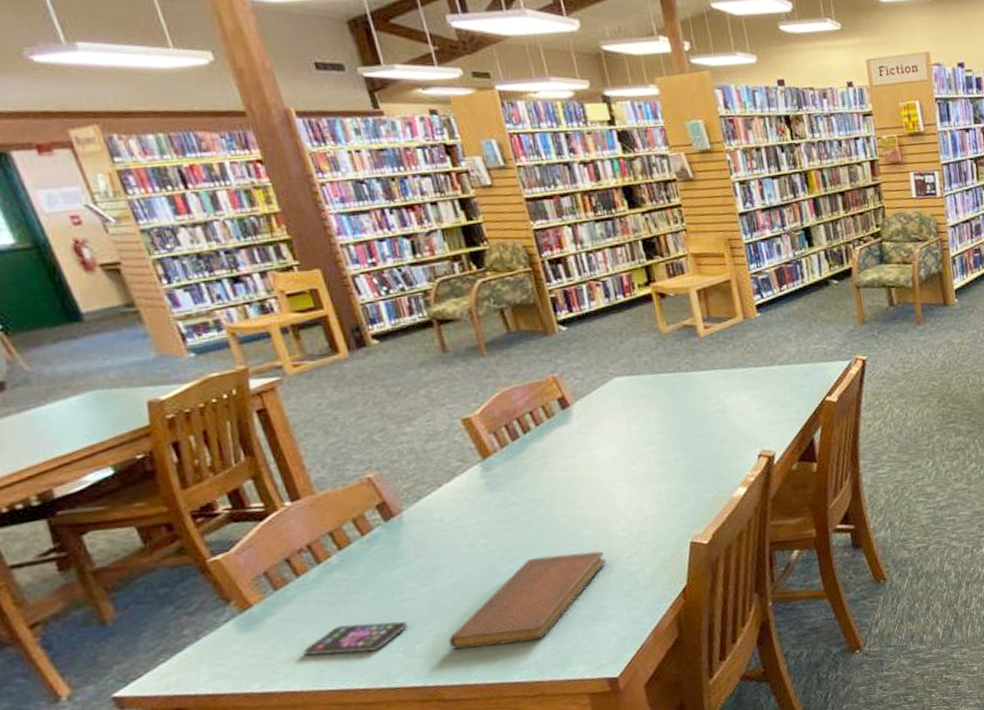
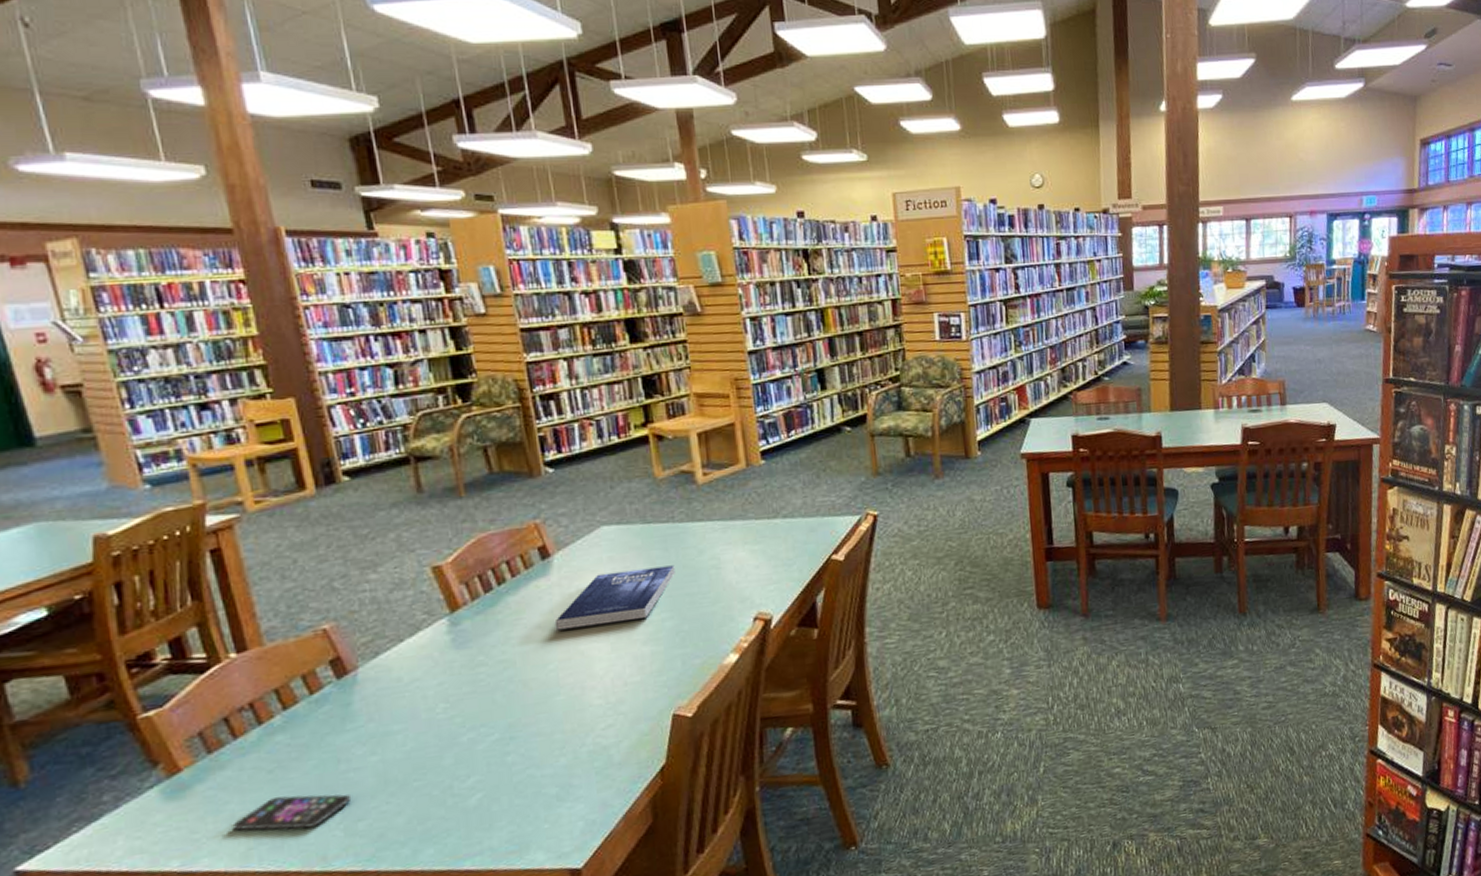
notebook: present [448,551,606,650] -> none [394,721,578,830]
book: none [578,410,685,472] -> present [554,565,675,631]

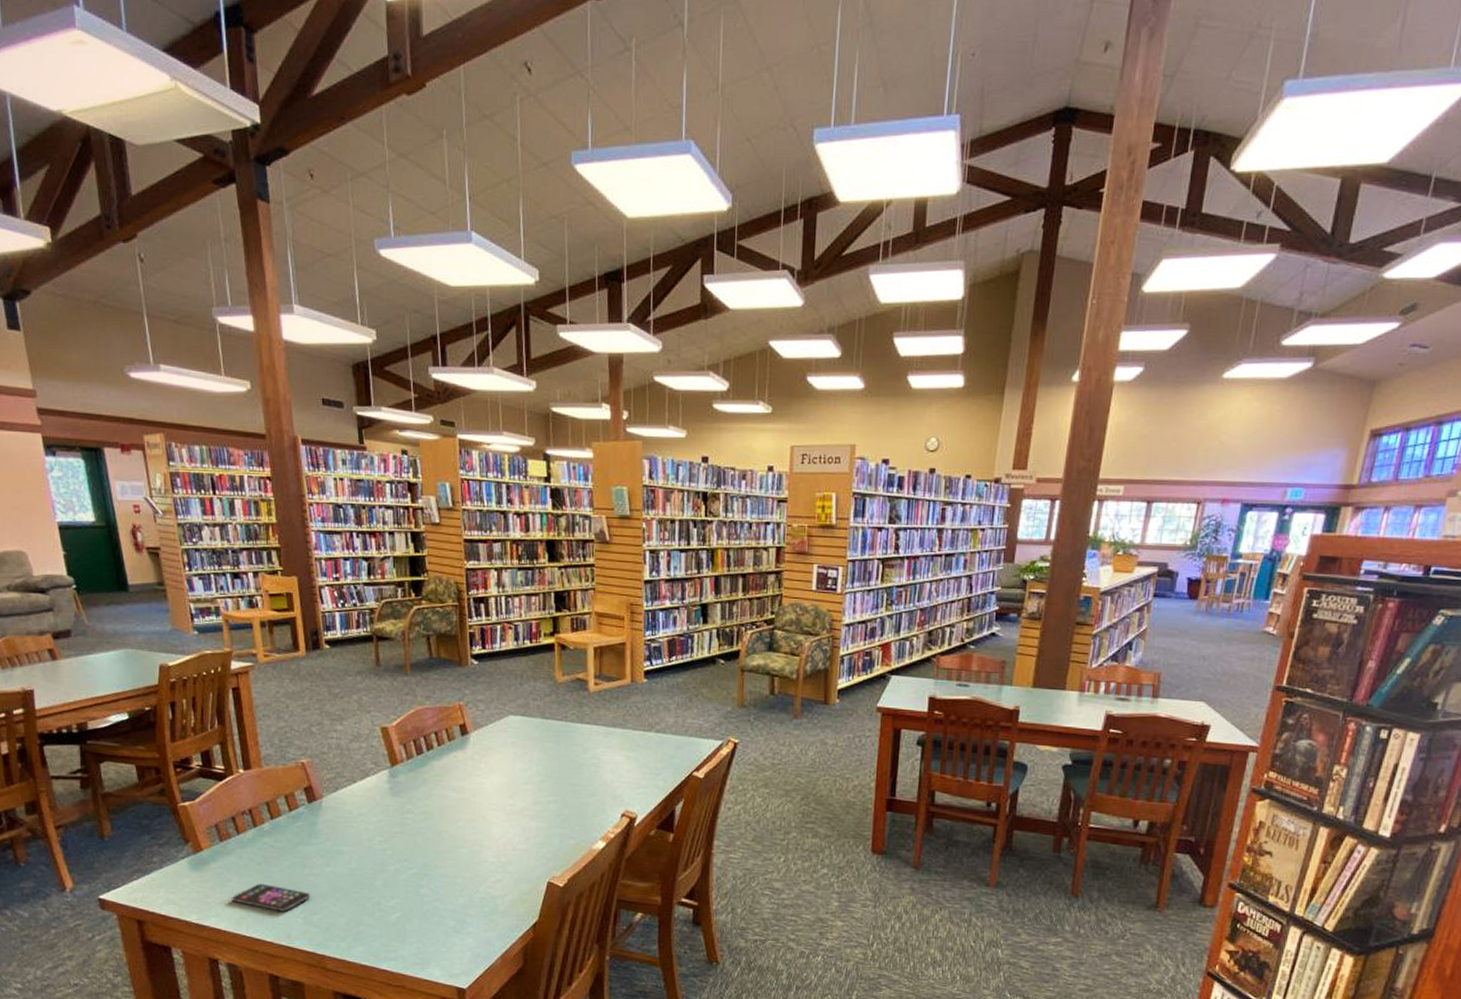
book: present [554,565,675,631] -> none [466,755,563,799]

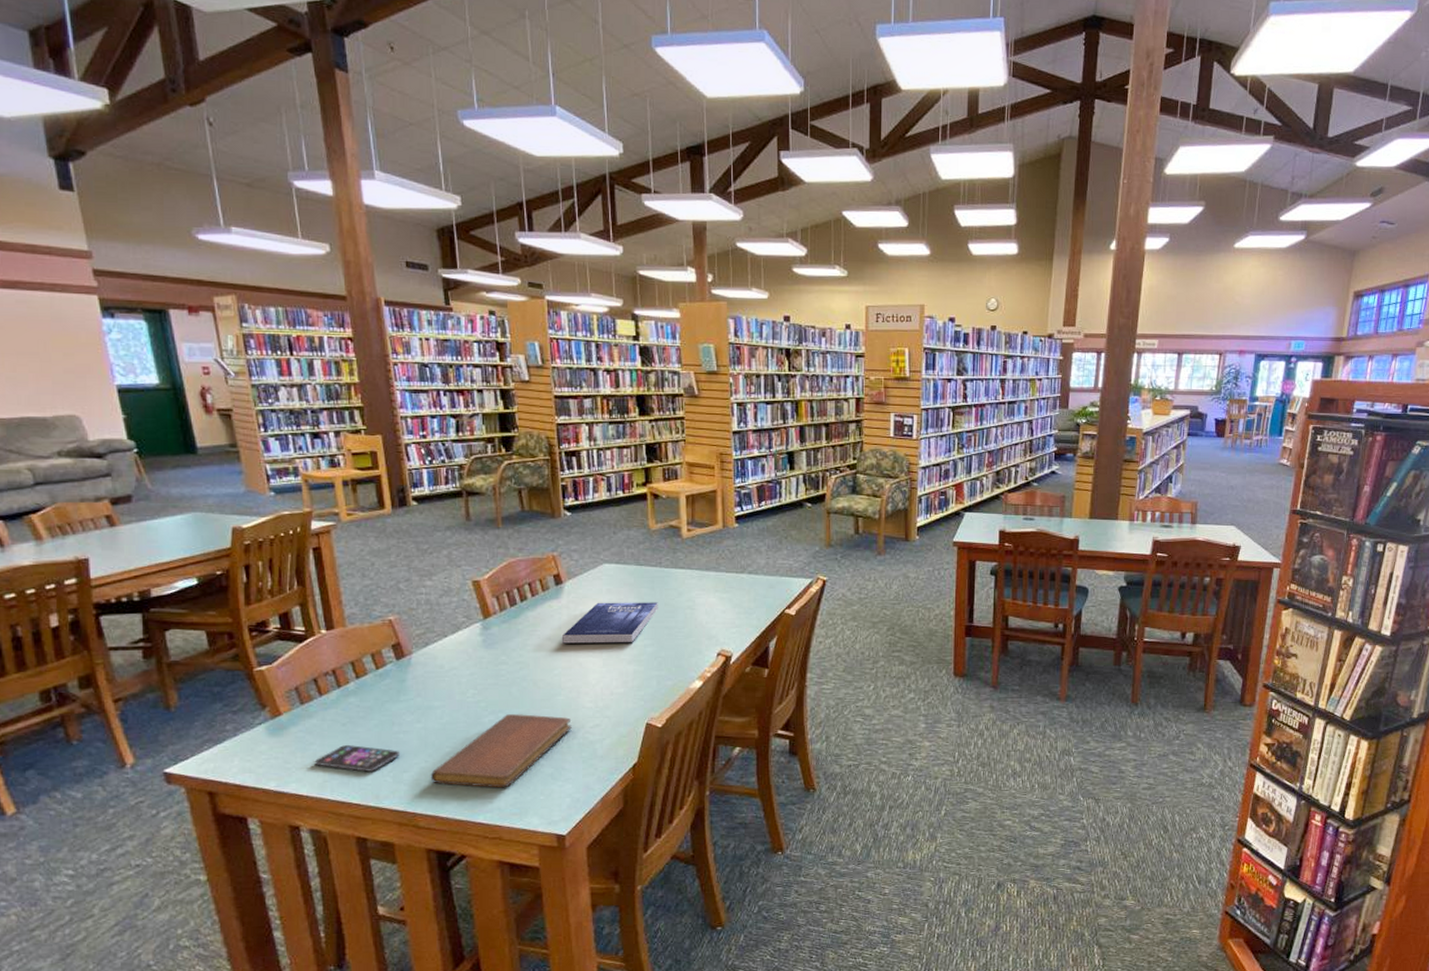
notebook: none [338,864,474,938] -> present [430,714,572,788]
book: none [466,755,563,799] -> present [561,602,658,644]

